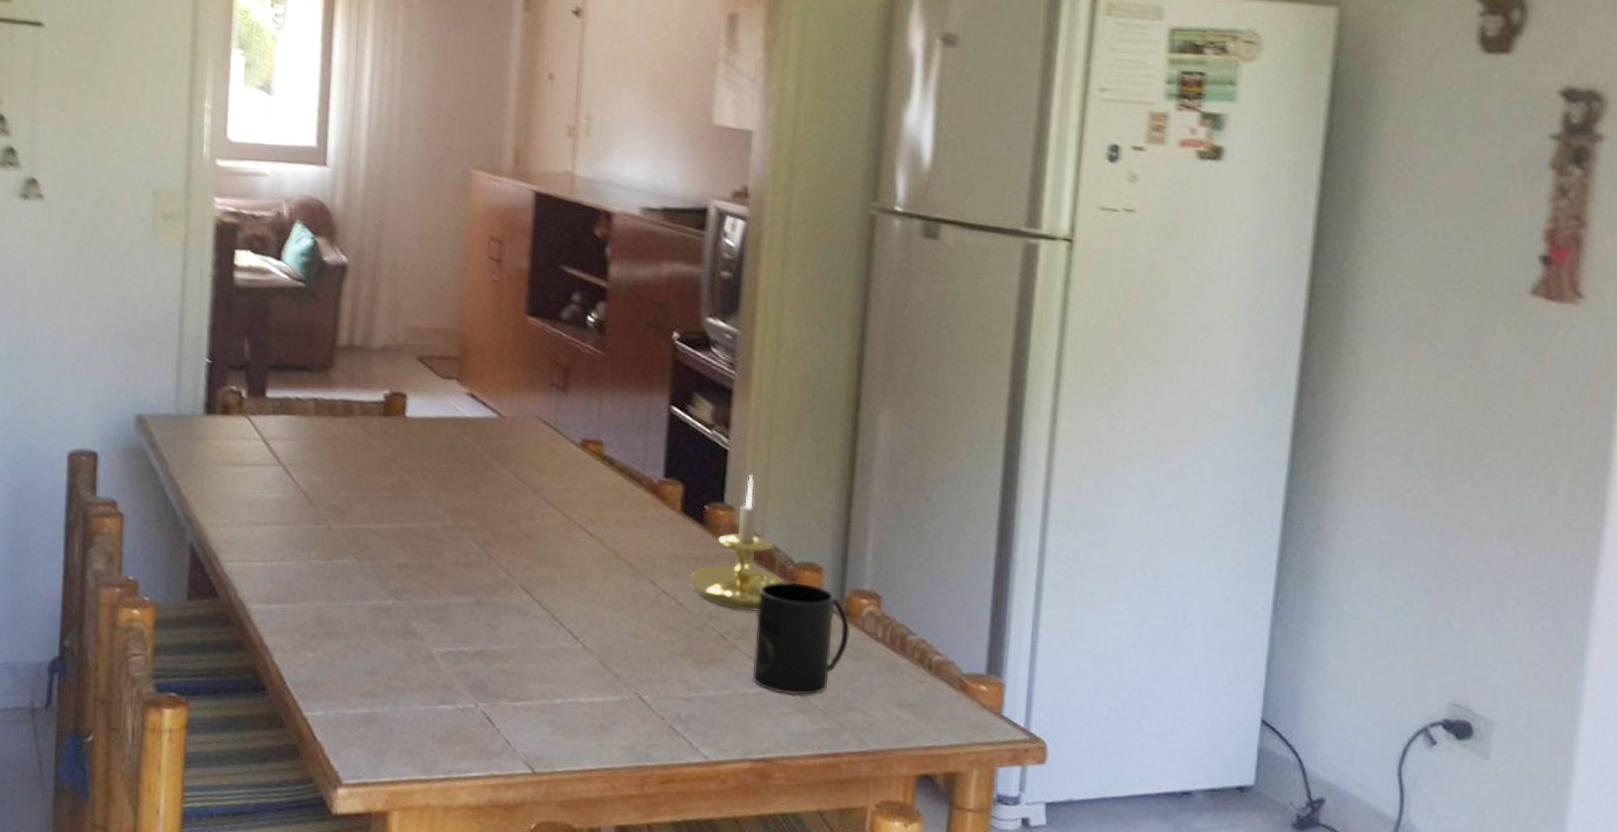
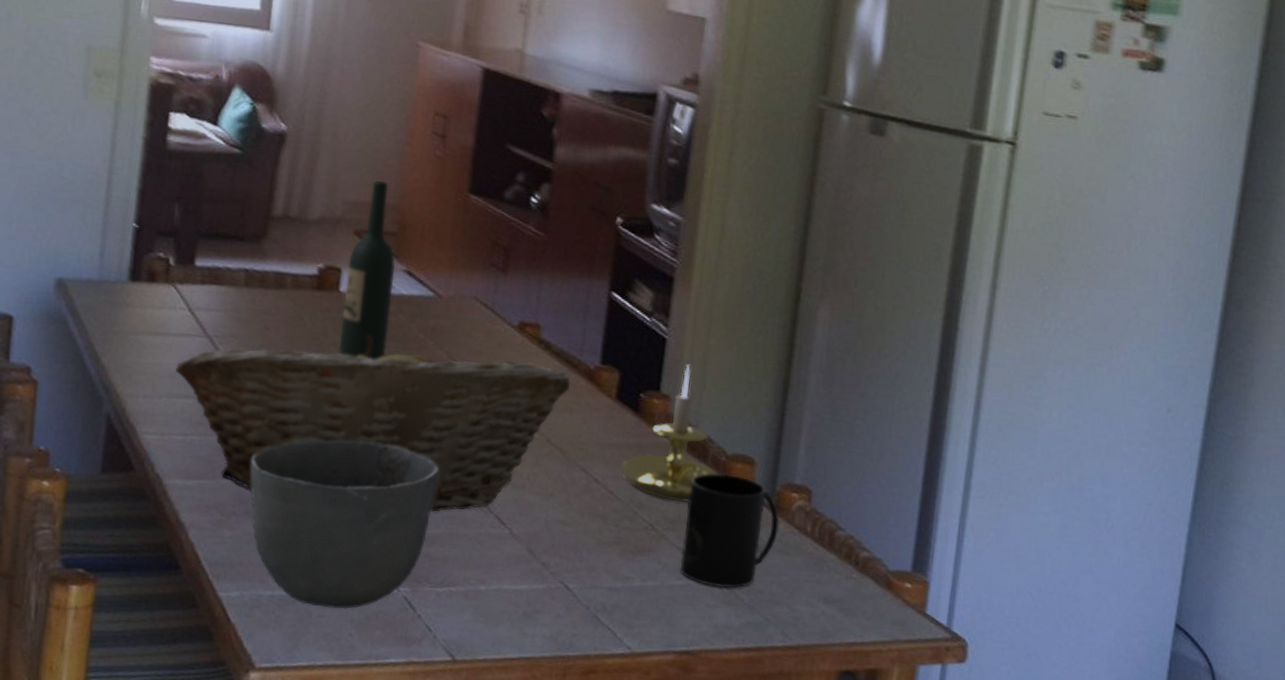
fruit basket: none [253,457,635,628] -> present [175,335,571,512]
bowl: none [329,561,511,725] -> present [250,440,440,609]
wine bottle: none [407,307,459,482] -> present [338,180,396,361]

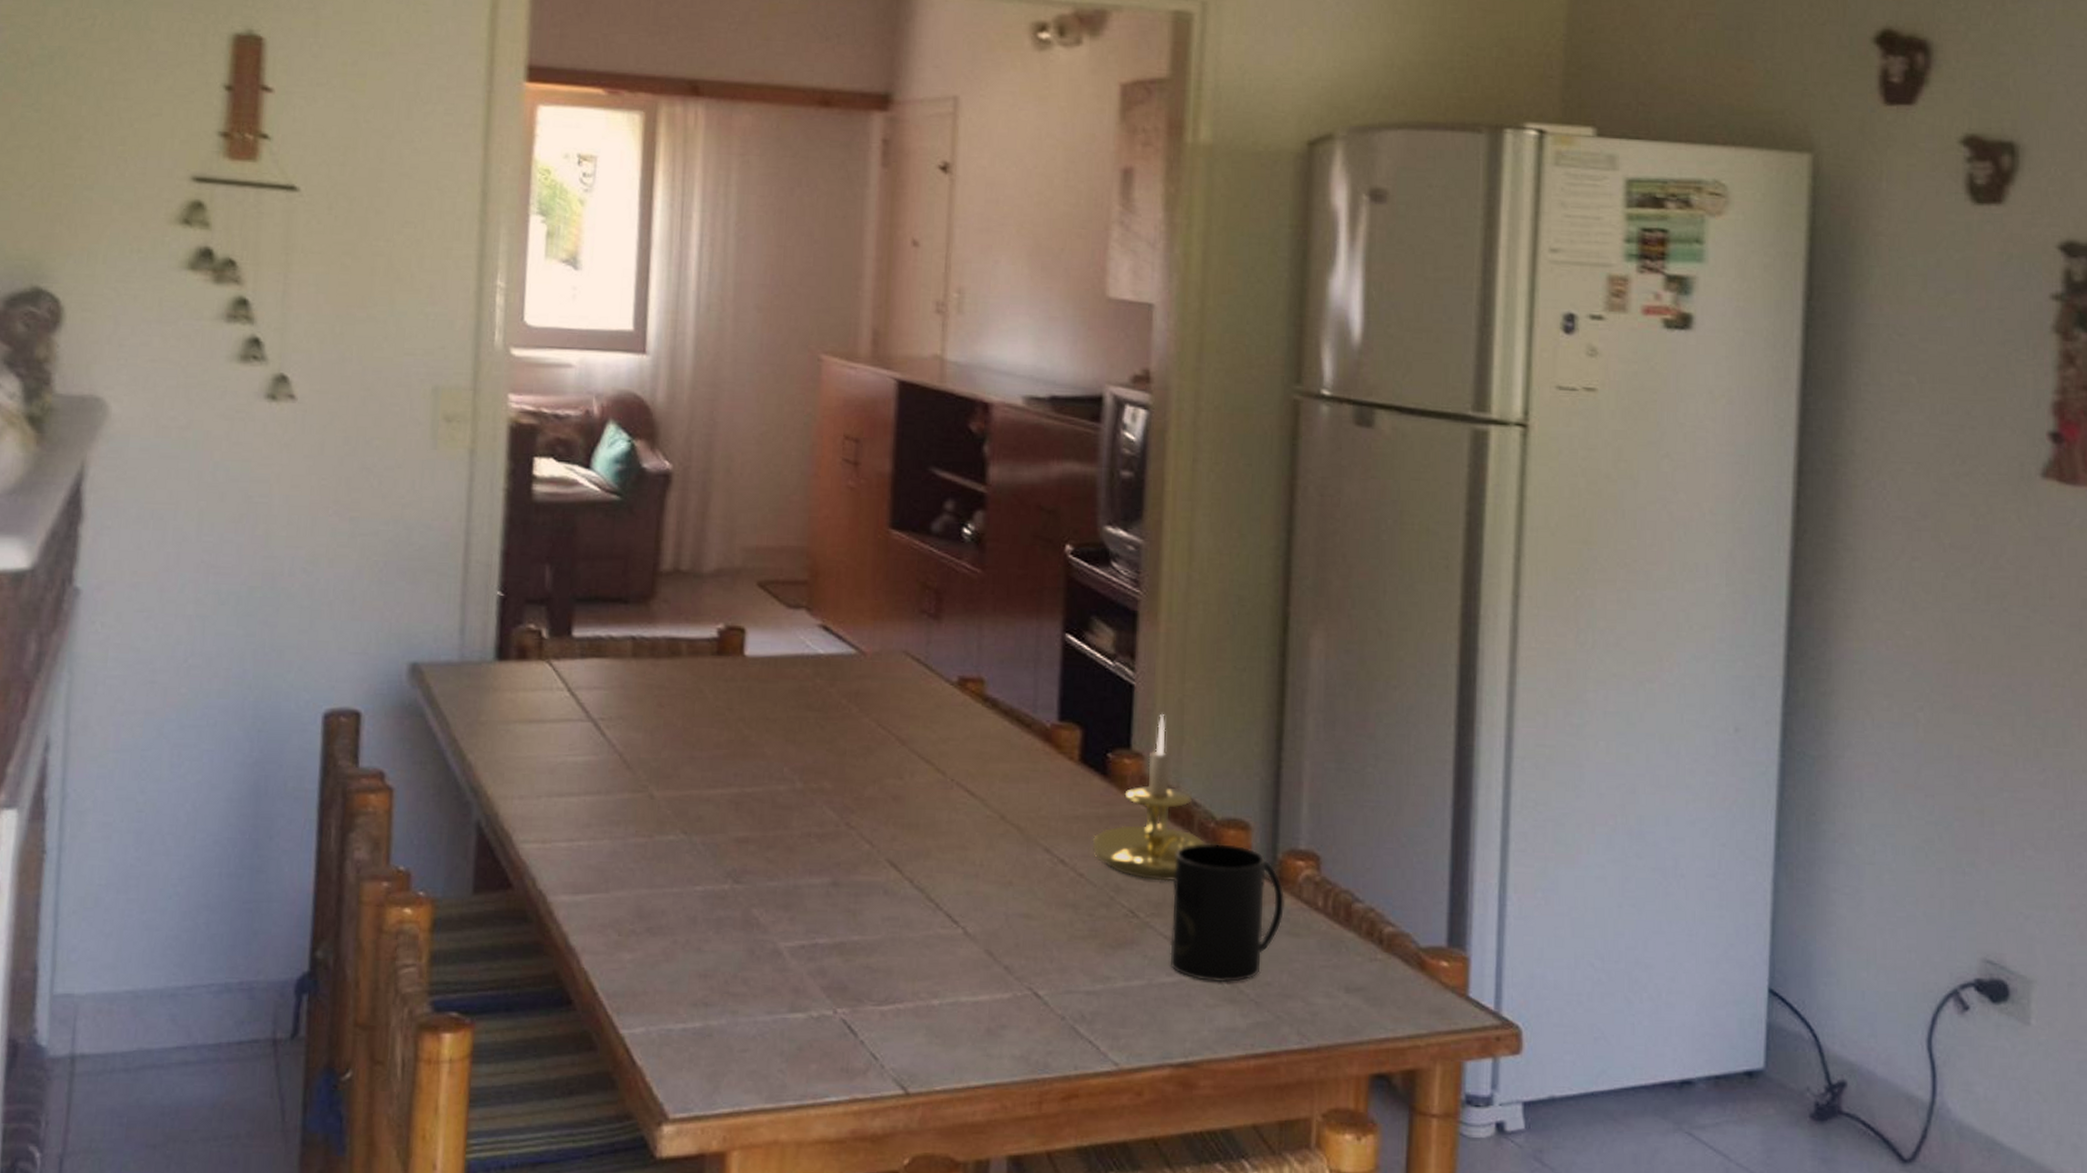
fruit basket: present [175,335,571,512] -> none [556,705,1025,913]
bowl: present [250,440,440,609] -> none [650,833,875,1040]
wine bottle: present [338,180,396,361] -> none [747,520,809,735]

